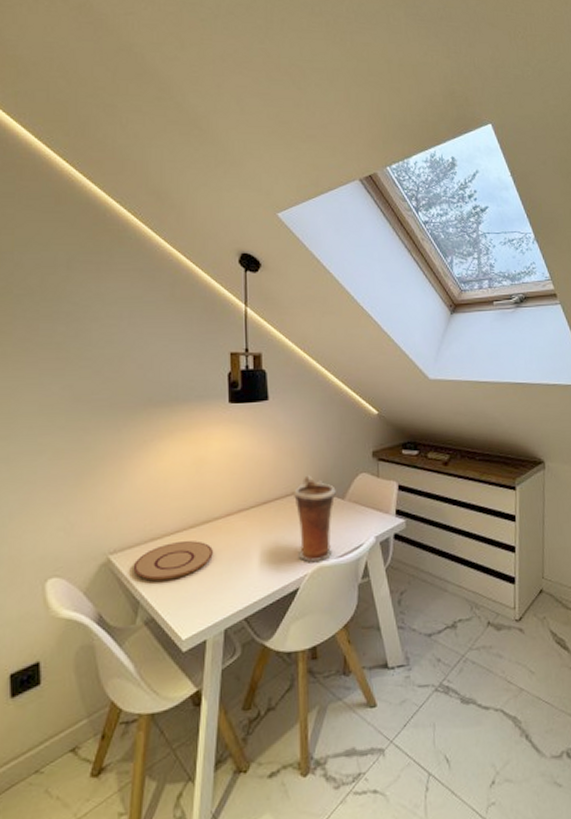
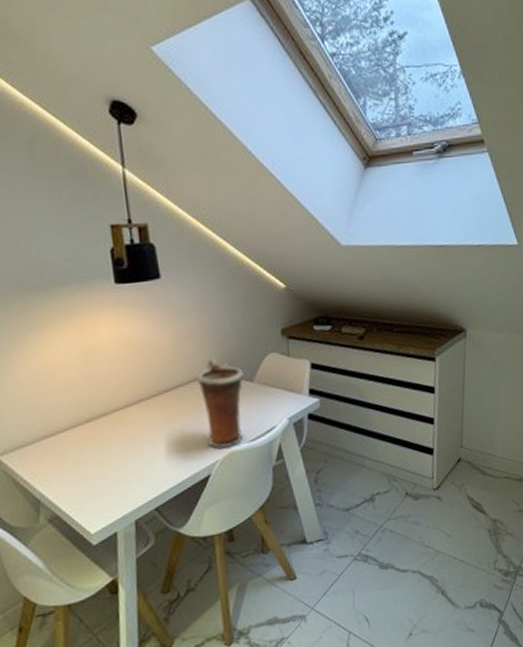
plate: present [133,541,213,582] -> none [27,435,115,479]

